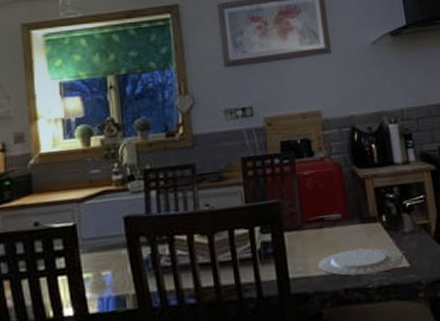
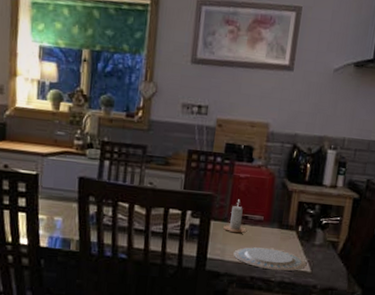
candle: none [299,200,326,241] -> present [223,199,246,233]

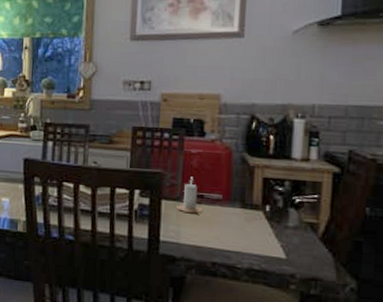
plate: present [233,247,307,271] -> none [190,229,280,257]

